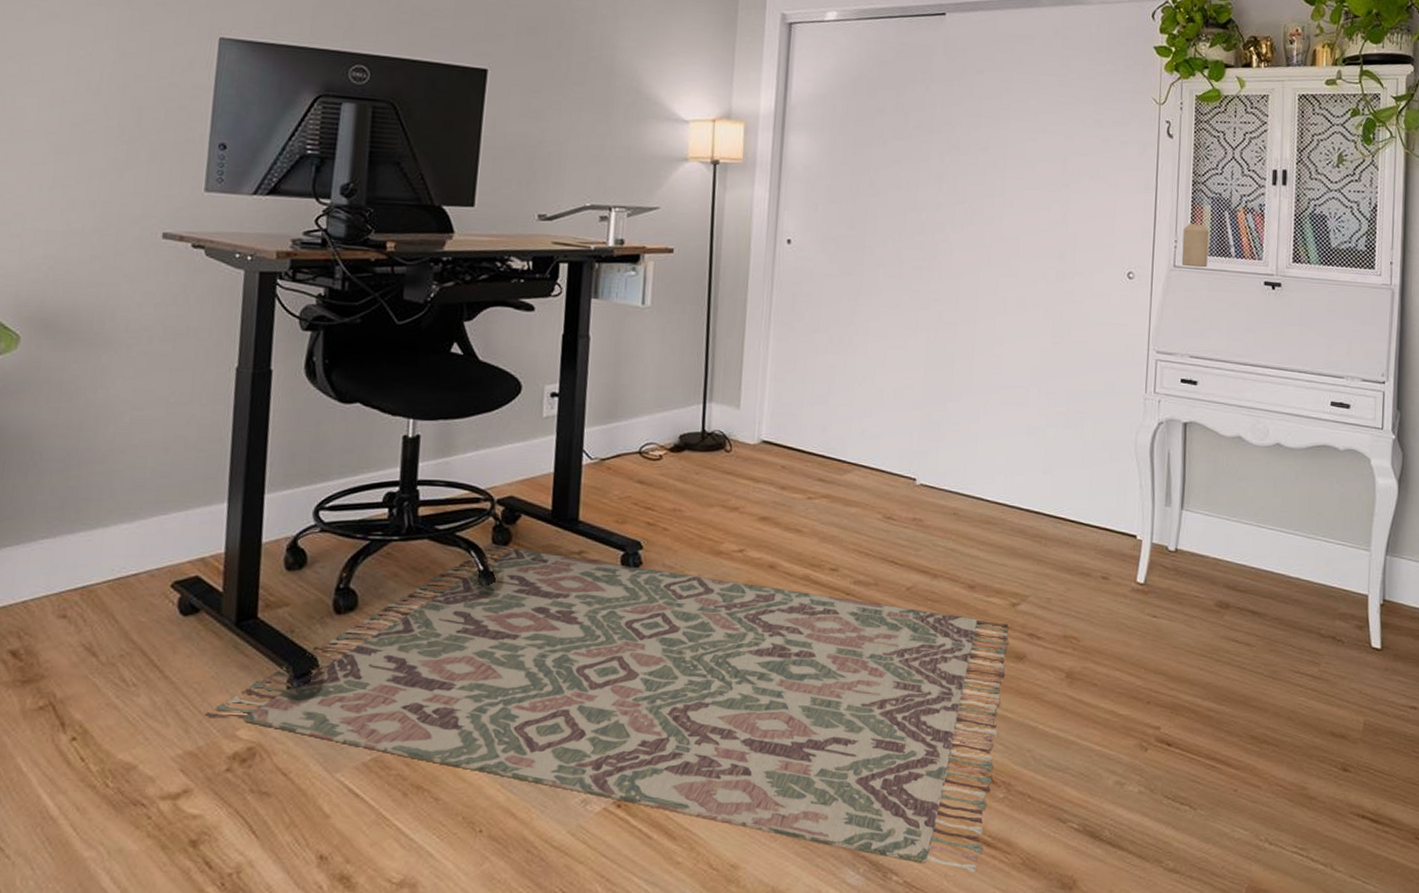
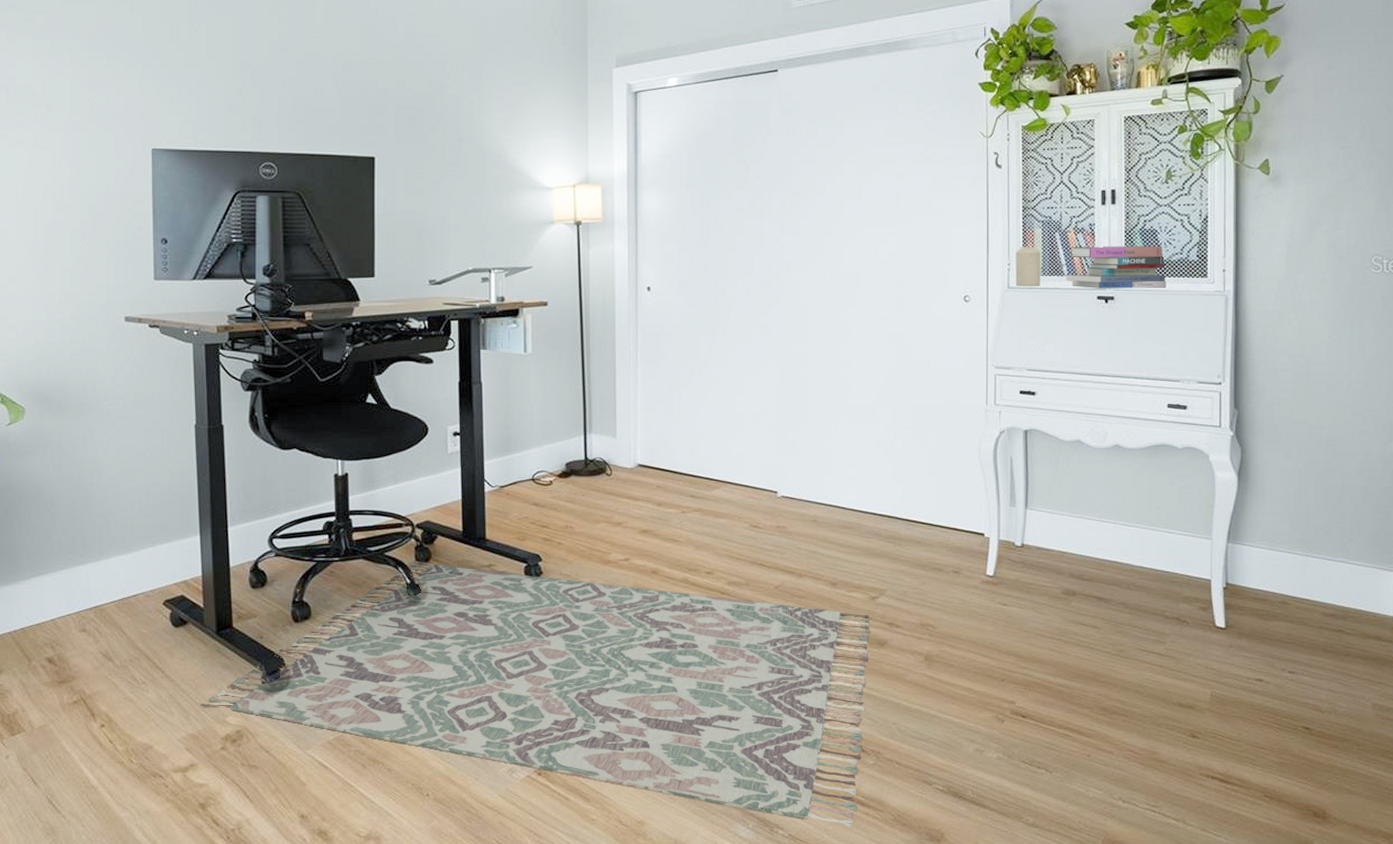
books: none [1233,226,1334,277] -> present [1066,245,1167,289]

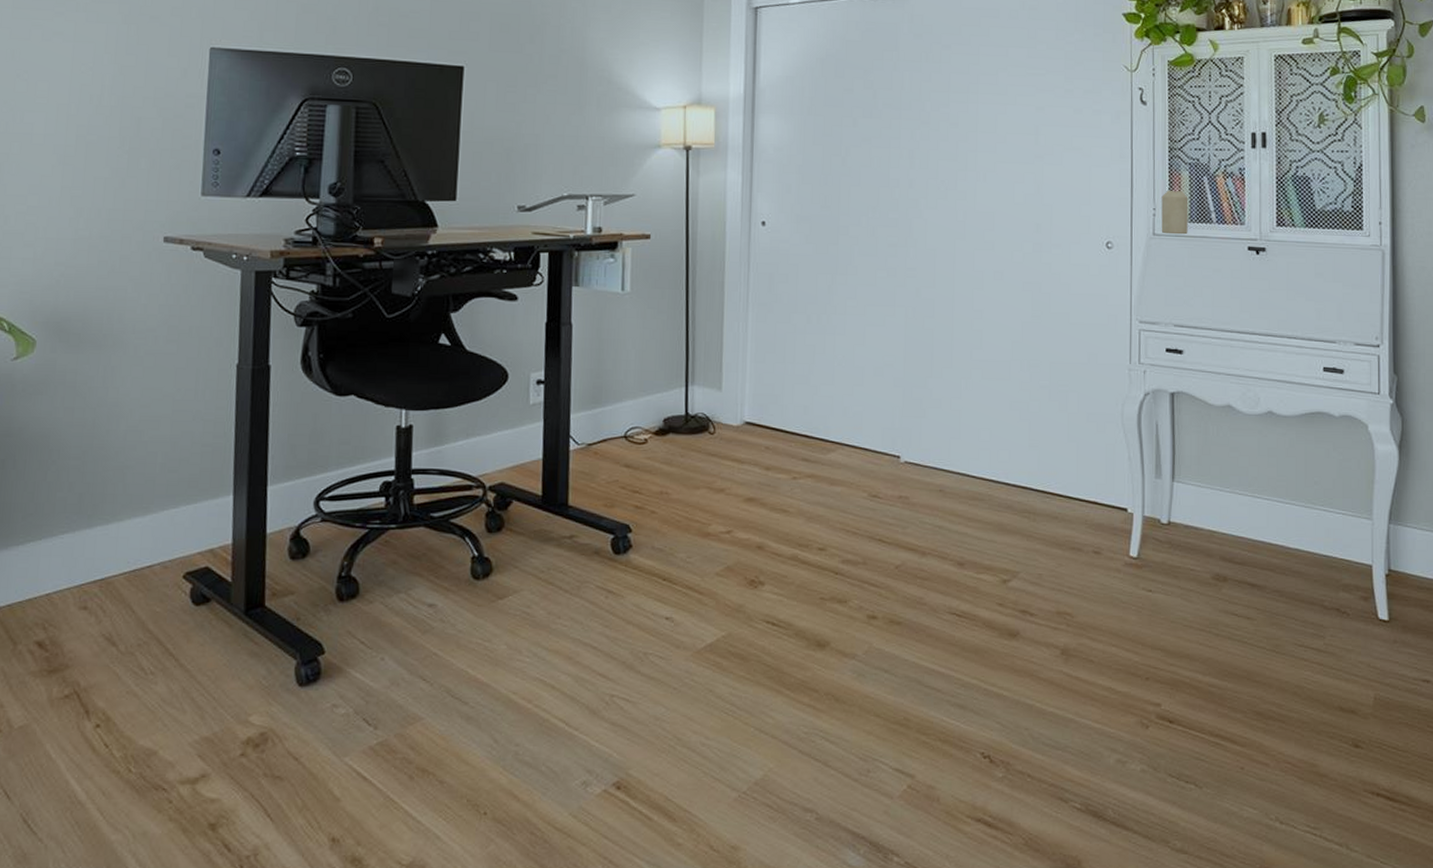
rug: present [199,561,872,828] -> none [218,530,1003,855]
books: present [1066,245,1167,289] -> none [1215,192,1320,240]

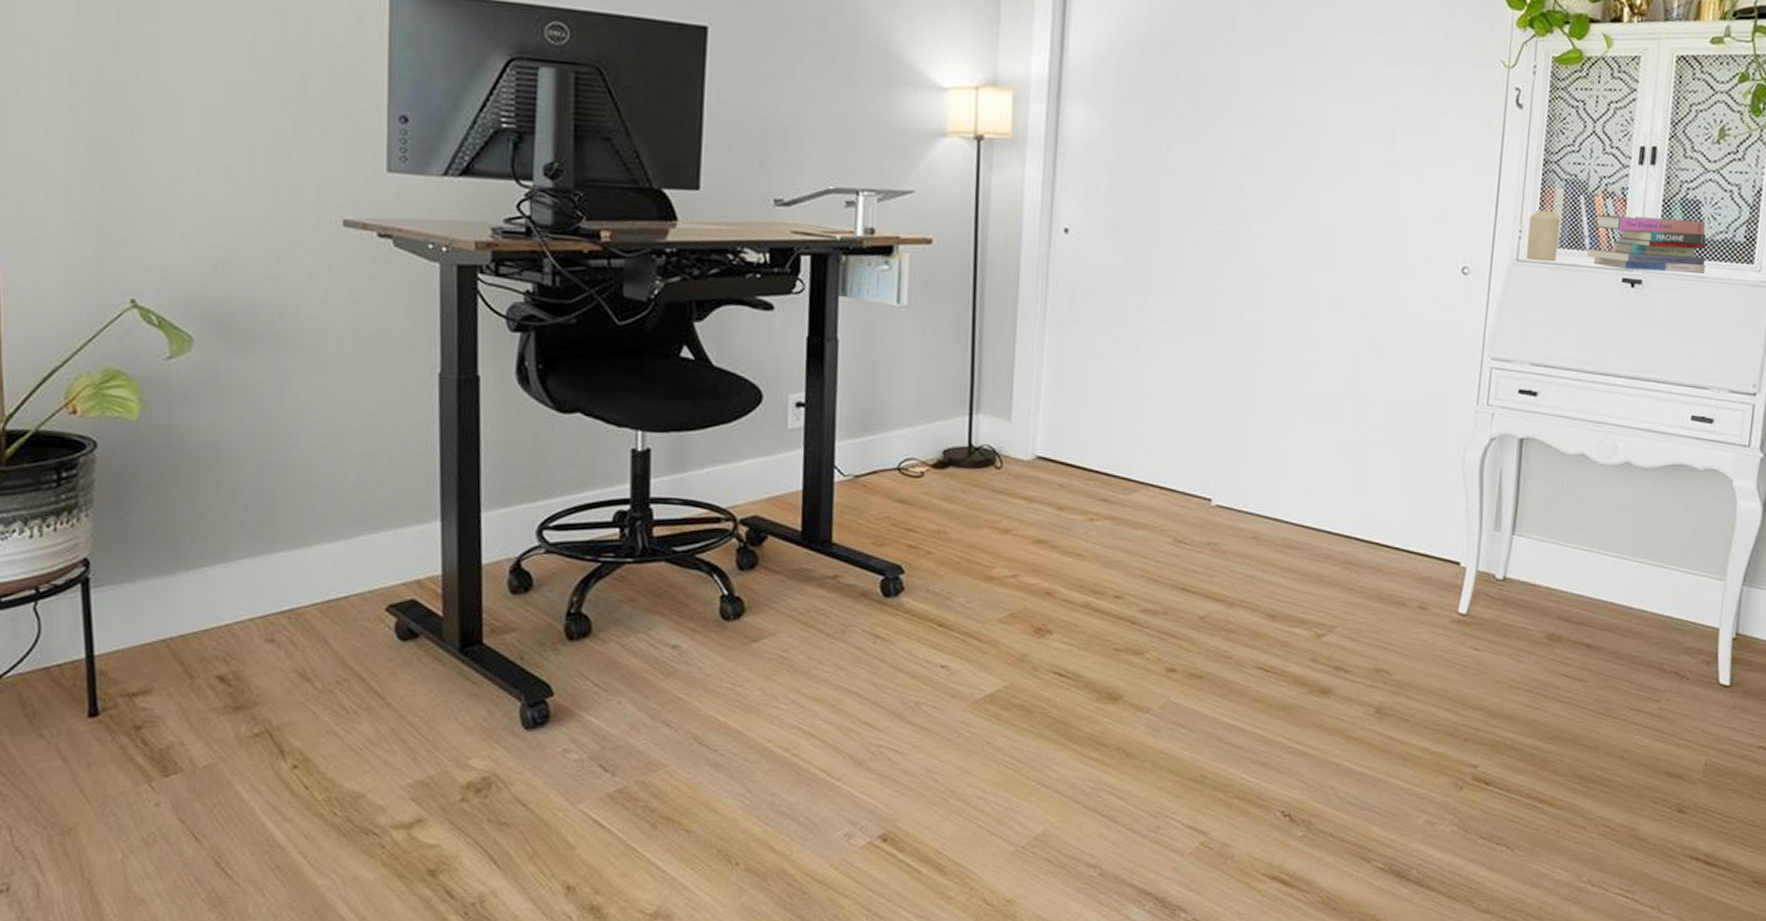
books: none [1215,192,1320,240] -> present [1587,214,1707,273]

